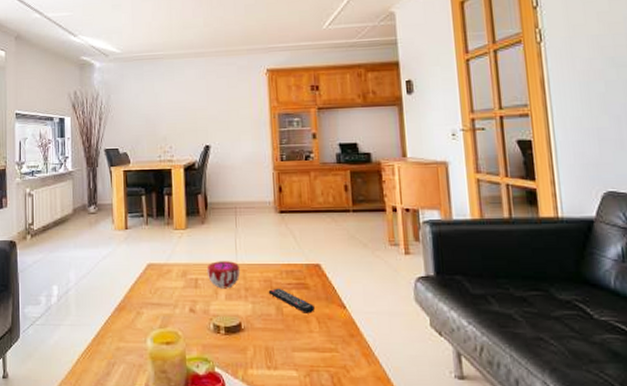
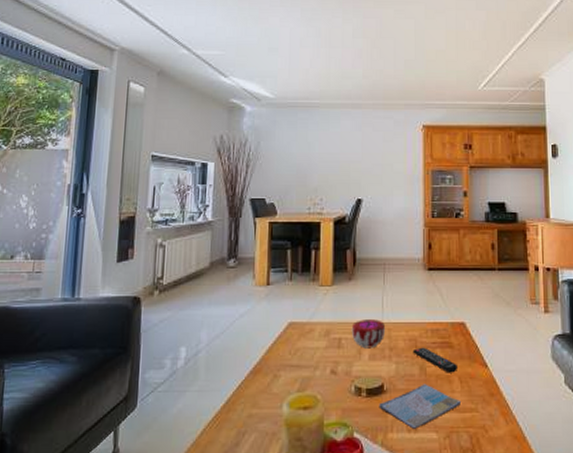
book: none [237,323,321,366] -> present [379,384,462,429]

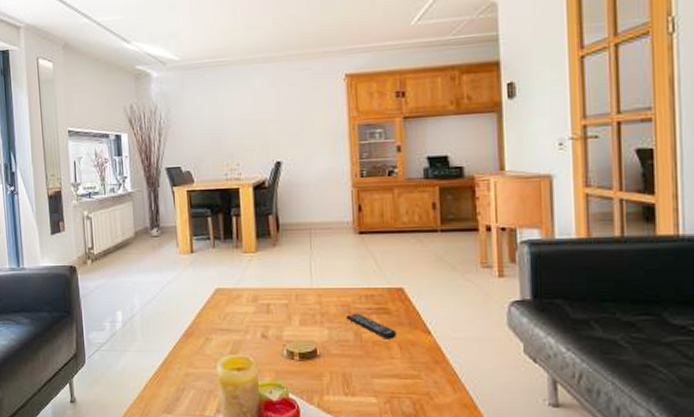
decorative bowl: present [351,319,386,349] -> none [279,285,316,314]
book: present [379,384,462,429] -> none [312,349,403,393]

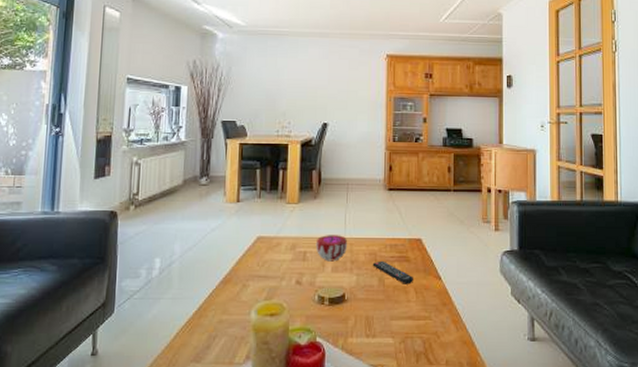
decorative bowl: none [279,285,316,314] -> present [315,235,348,262]

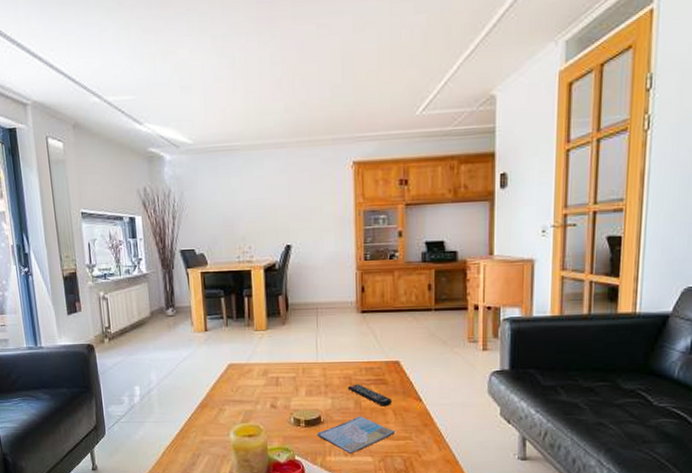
decorative bowl: present [315,235,348,262] -> none [287,360,321,386]
book: none [340,294,417,334] -> present [317,416,396,453]

